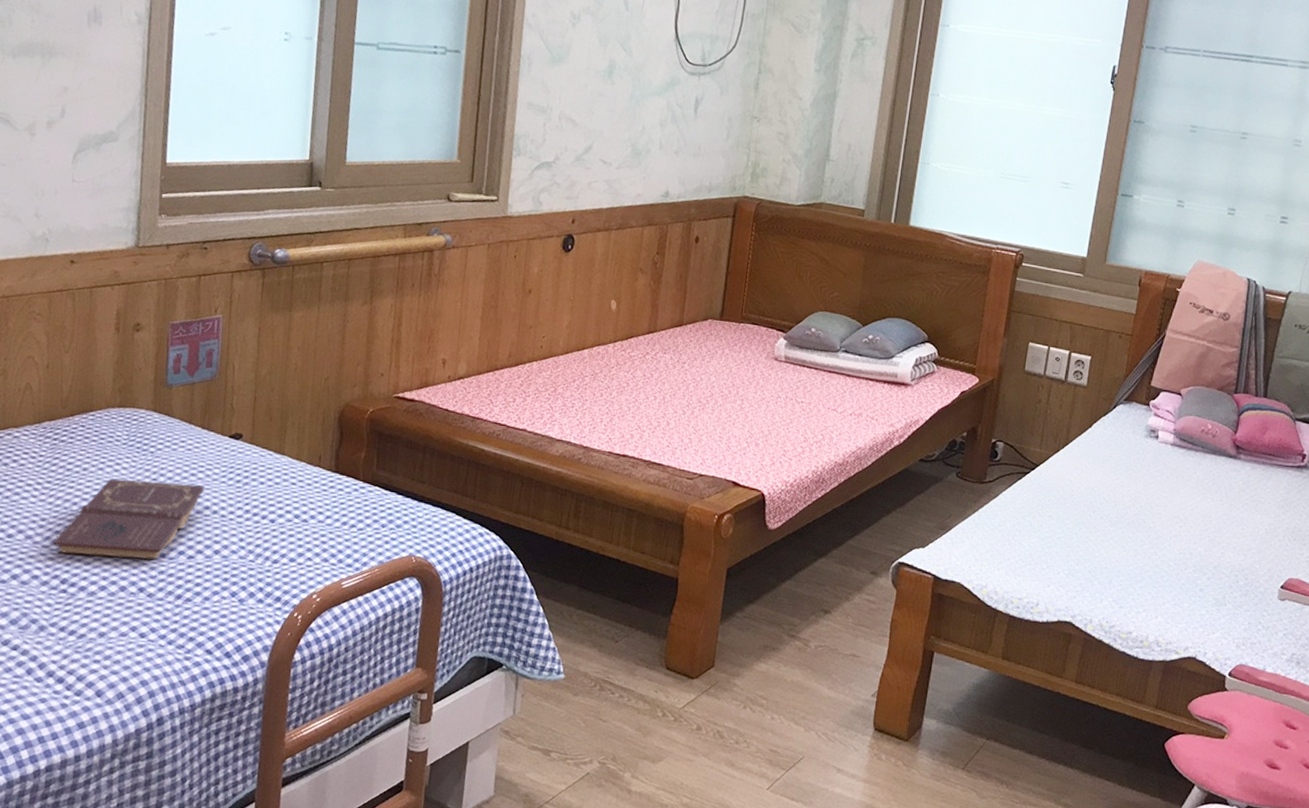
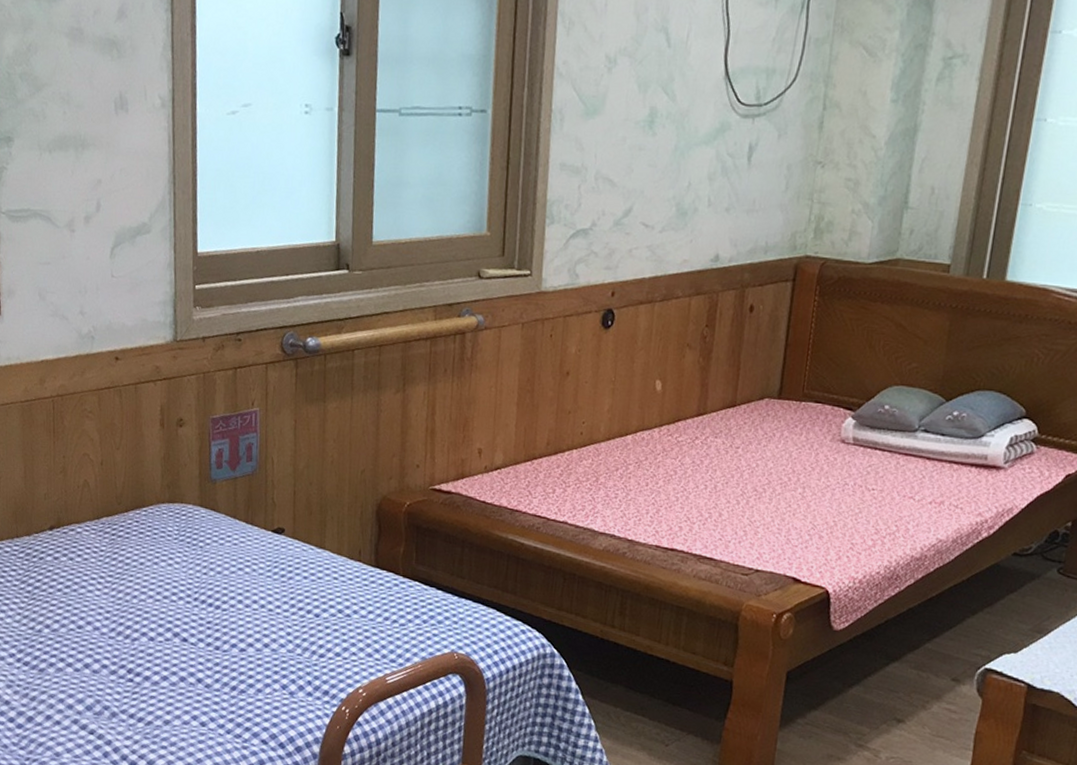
book: present [53,478,204,560] -> none [118,572,252,652]

